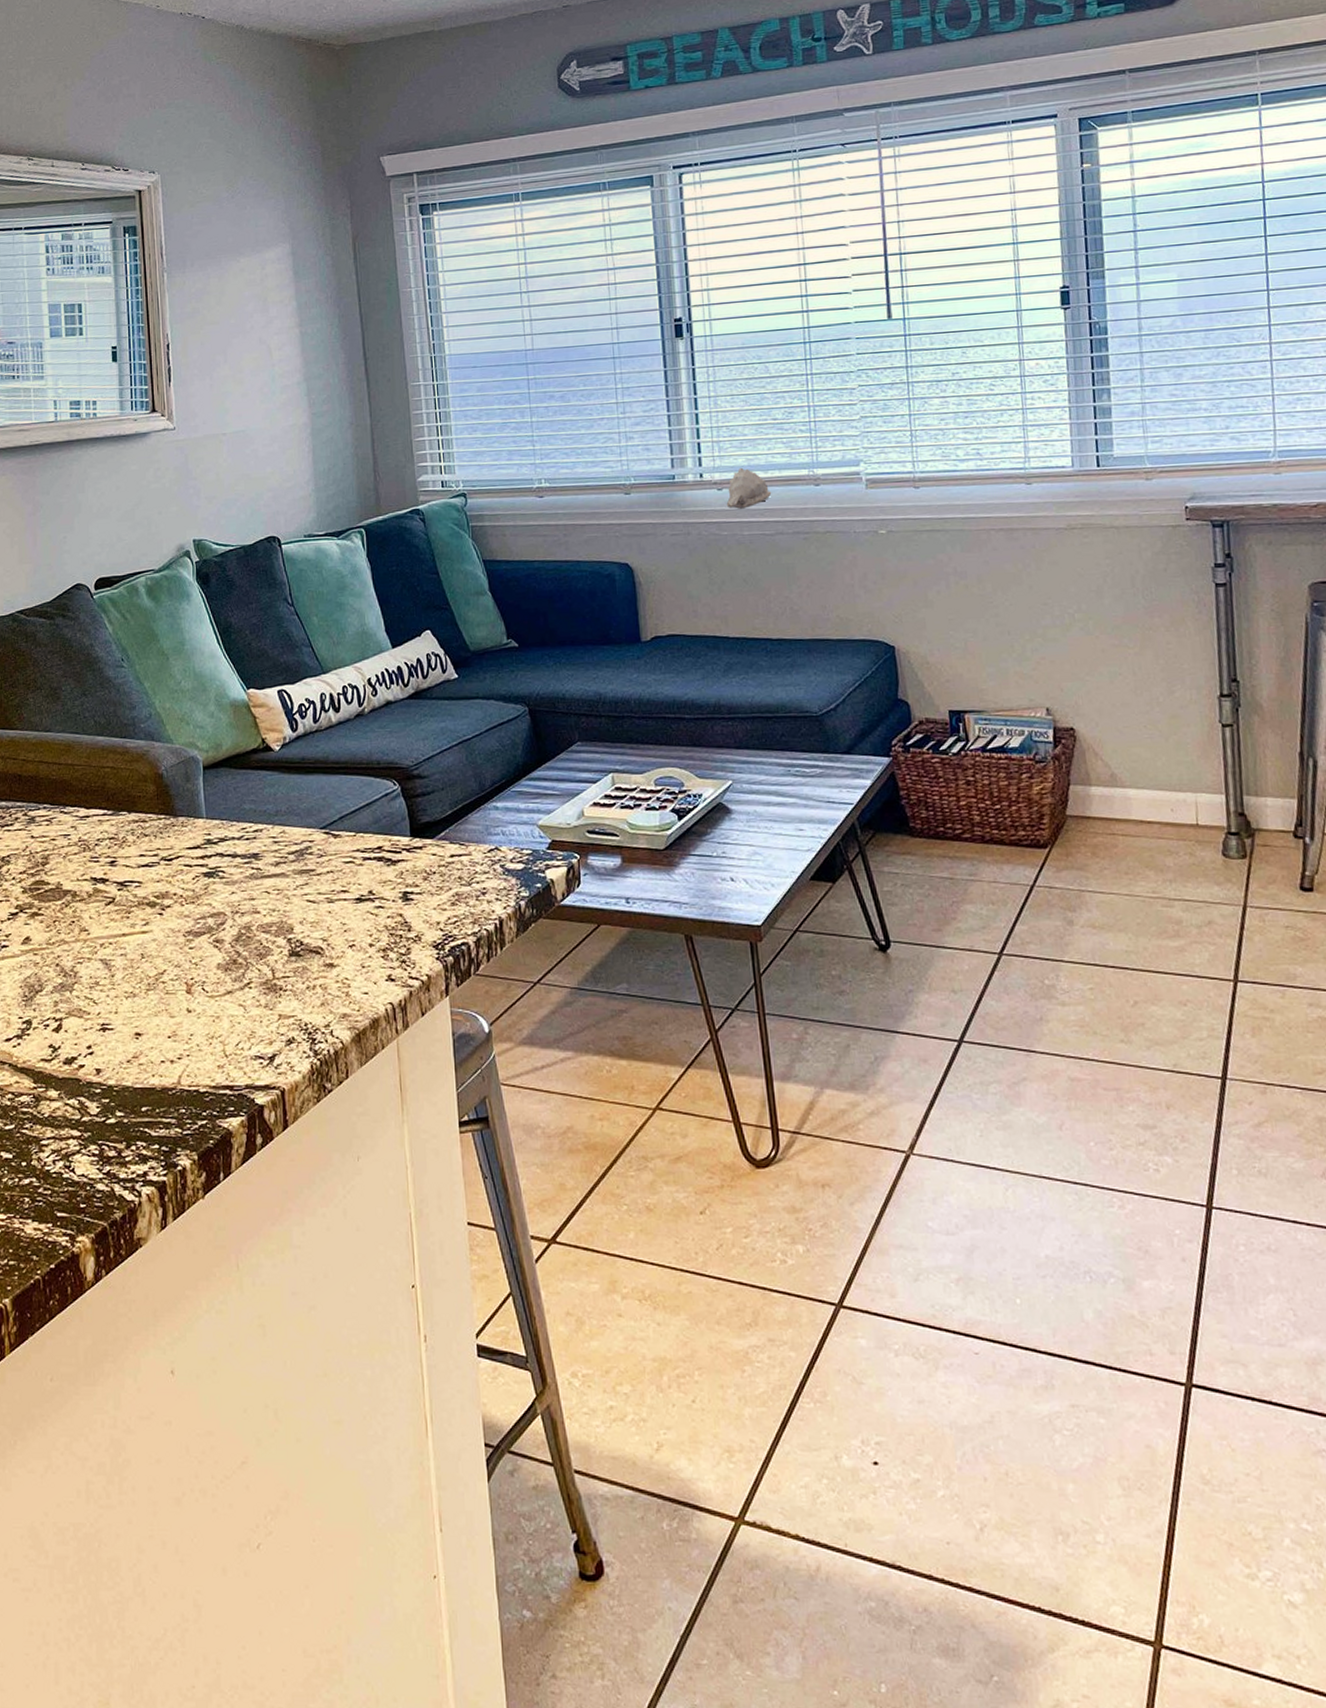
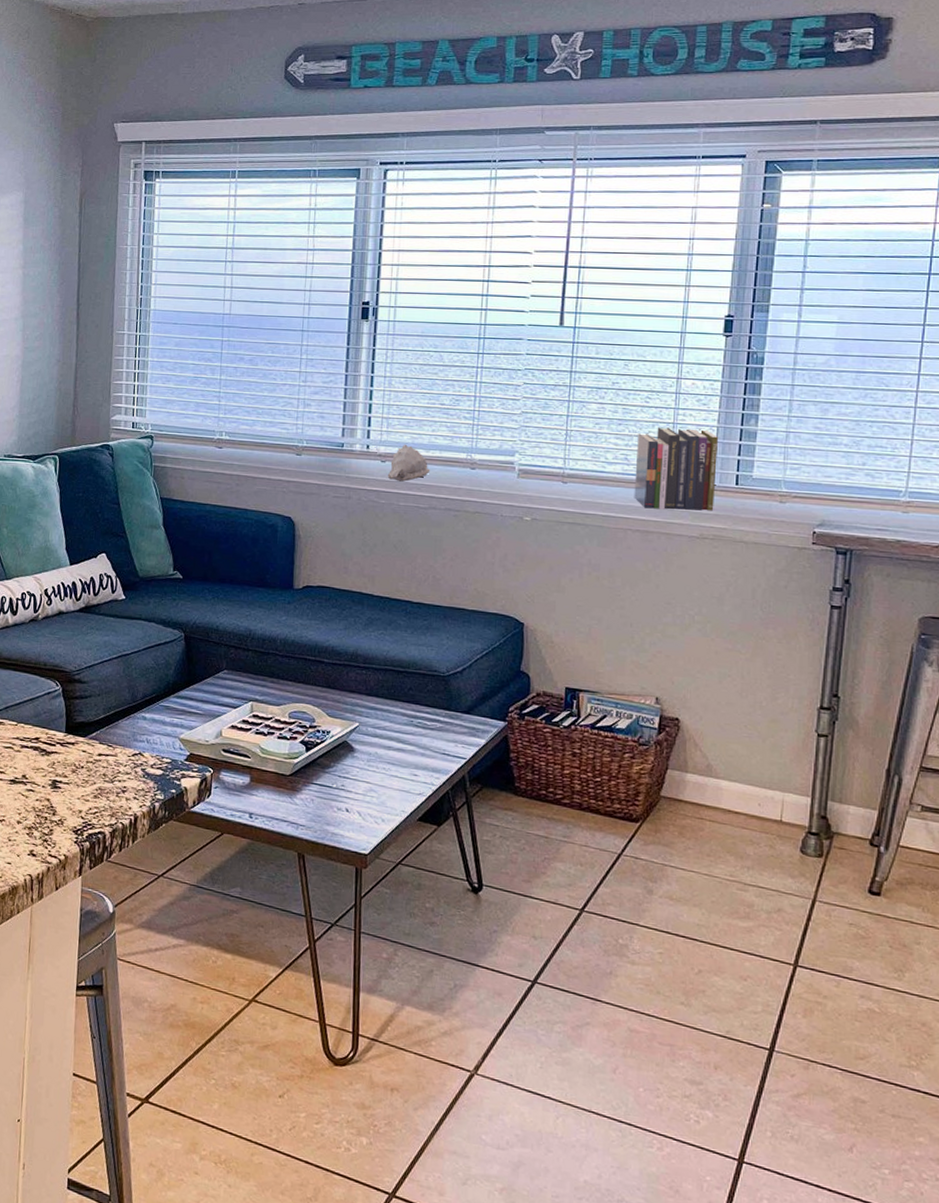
books: none [987,410,1078,504] -> present [634,427,718,511]

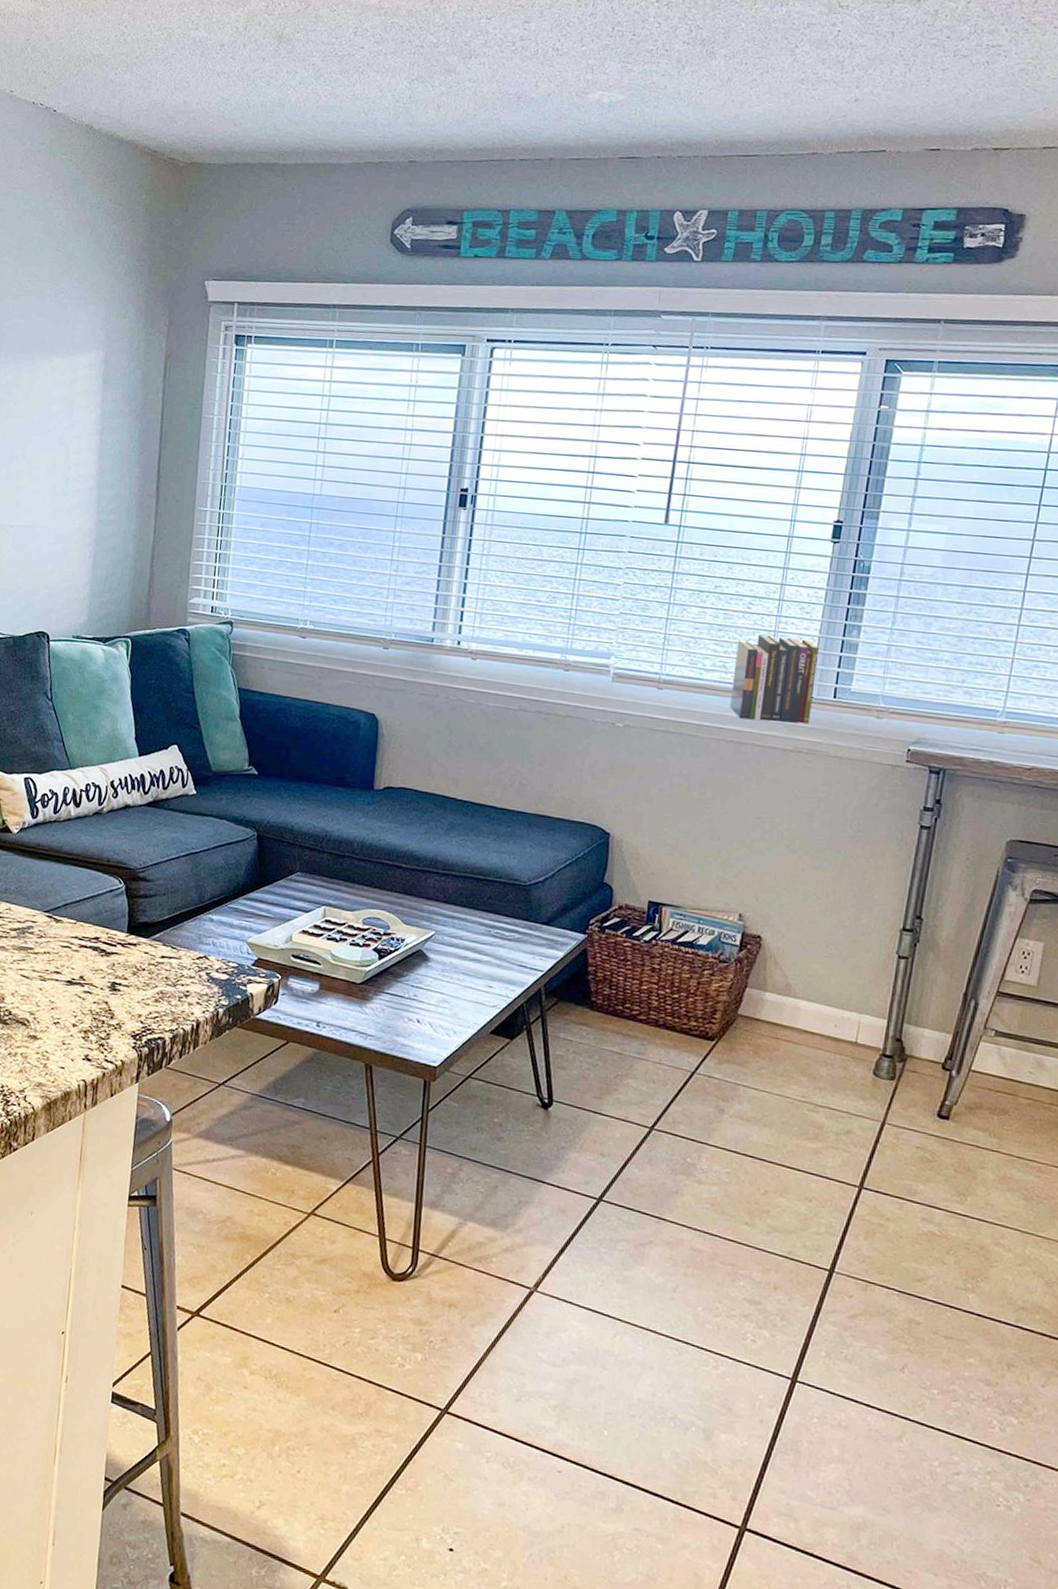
seashell: present [387,444,431,483] -> none [477,641,523,682]

